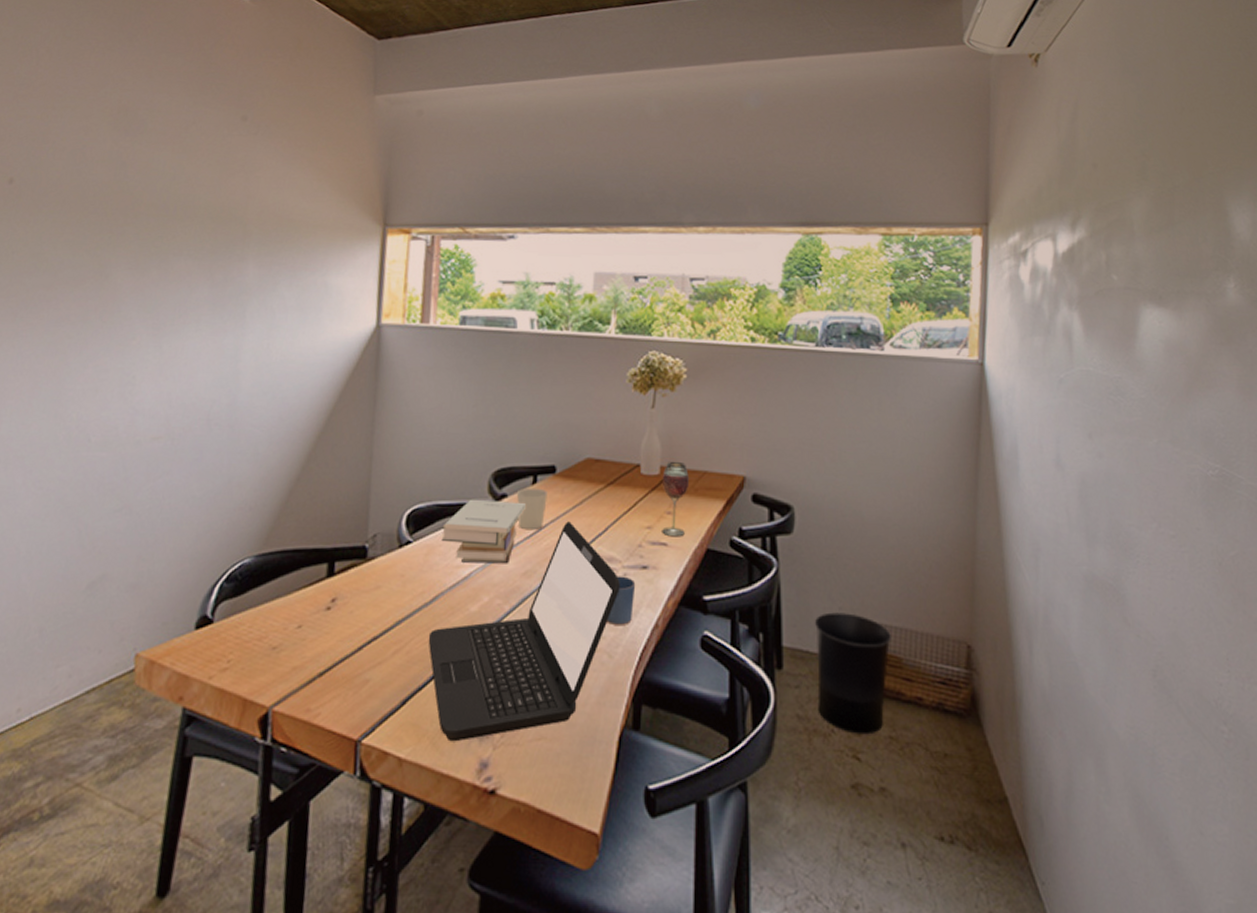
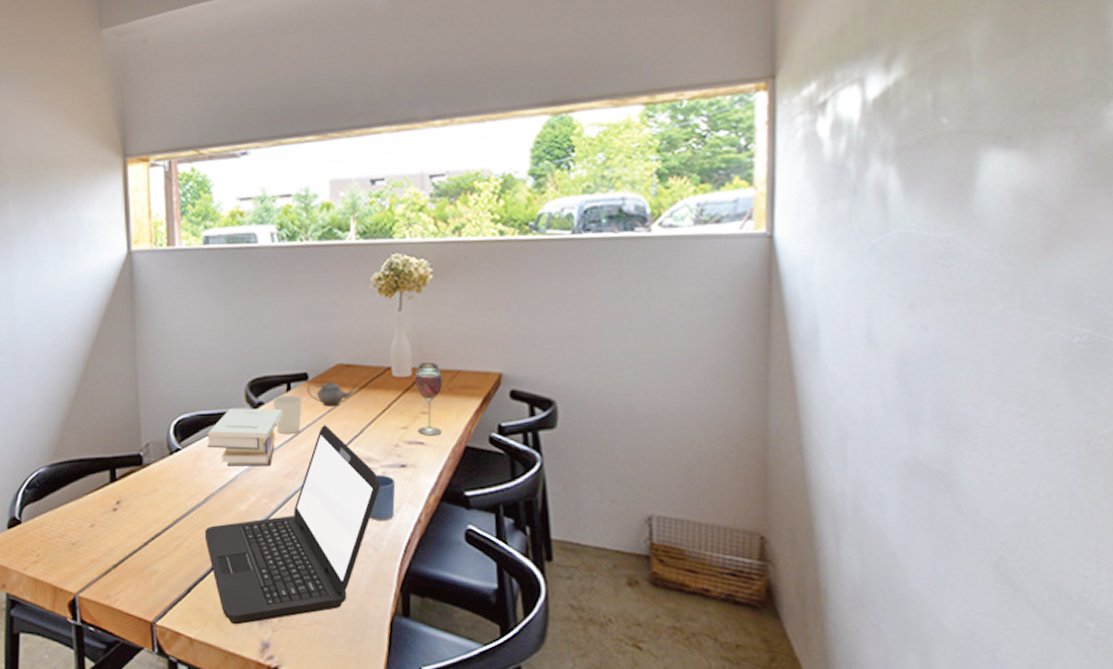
teapot: none [554,476,605,503] -> present [307,382,357,407]
waste bin: present [814,612,891,735] -> none [584,505,671,625]

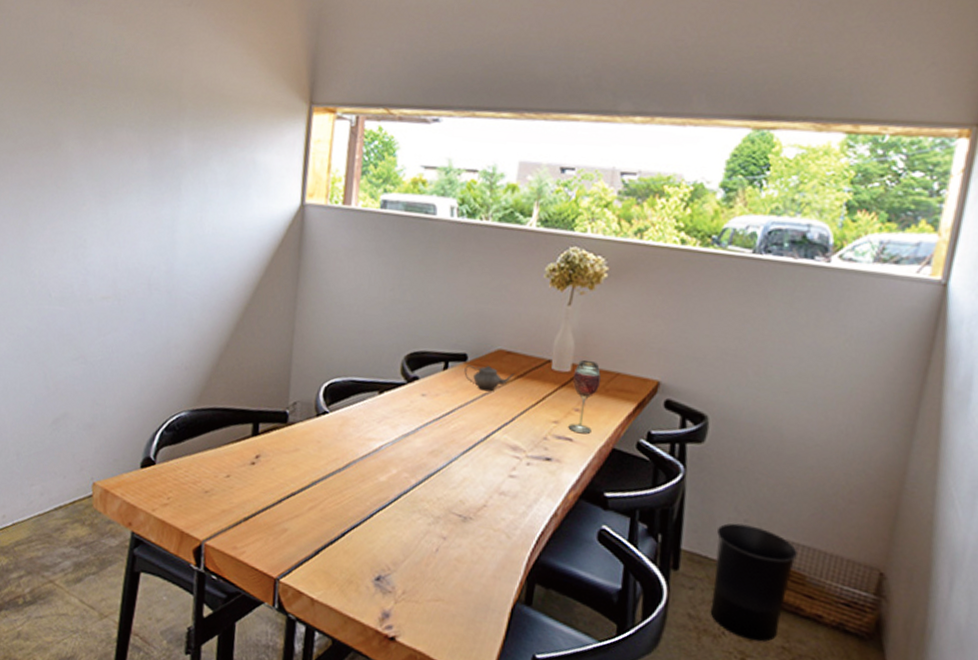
laptop: present [204,425,380,625] -> none [340,408,523,592]
books: present [207,408,283,467] -> none [355,378,437,442]
dixie cup: present [273,395,302,433] -> none [427,372,458,413]
mug: present [370,475,396,522] -> none [507,464,538,511]
waste bin: none [584,505,671,625] -> present [710,523,798,642]

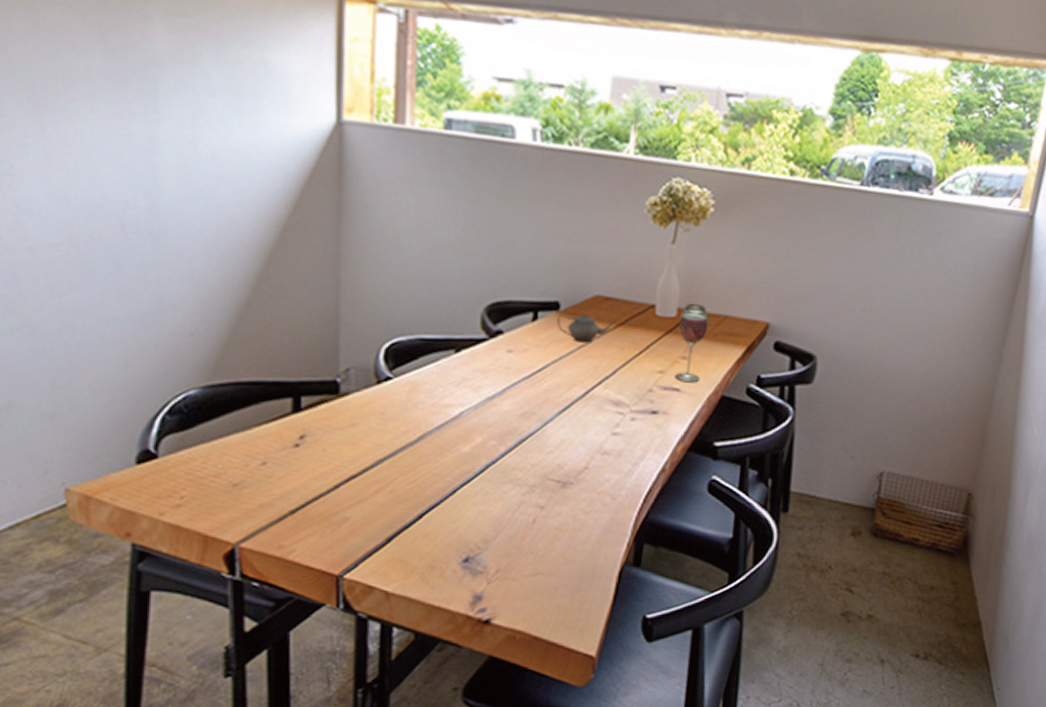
waste bin: present [710,523,798,642] -> none [818,460,898,571]

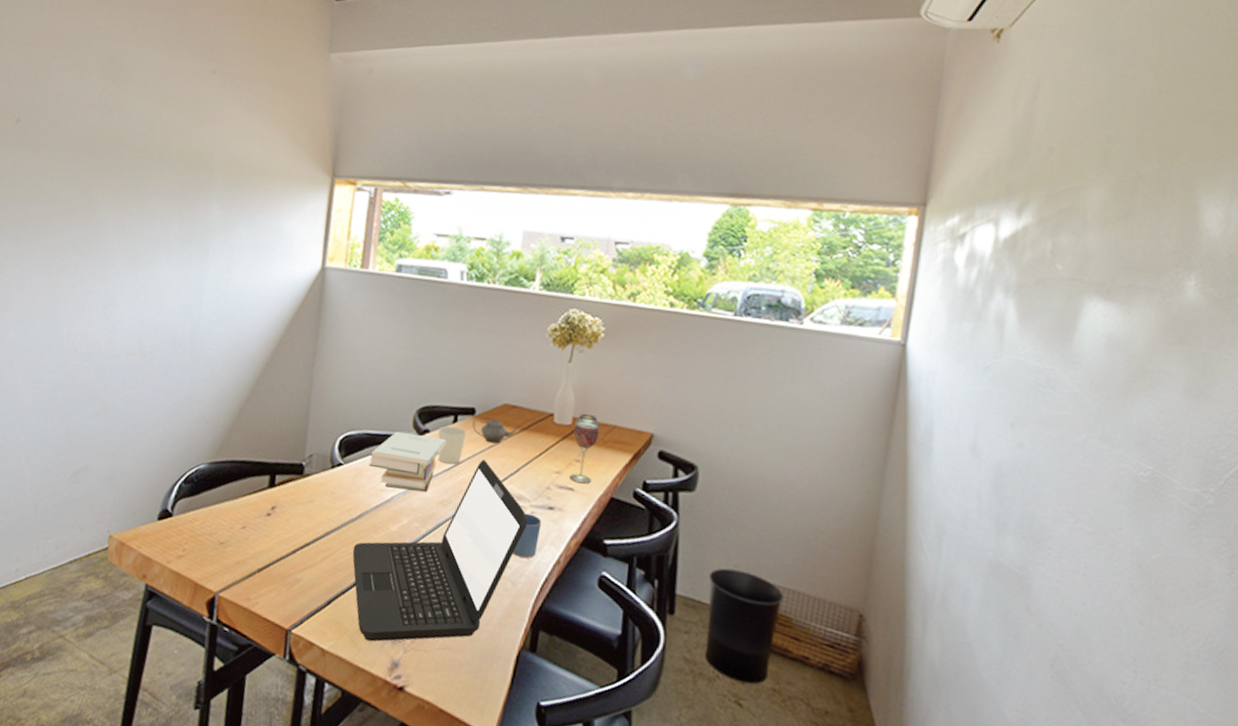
laptop: none [414,362,627,577] -> present [352,459,528,642]
books: none [426,334,526,405] -> present [369,431,447,493]
dixie cup: none [514,324,550,370] -> present [438,425,466,464]
mug: none [611,420,644,470] -> present [513,513,542,559]
waste bin: none [818,460,898,571] -> present [705,568,784,684]

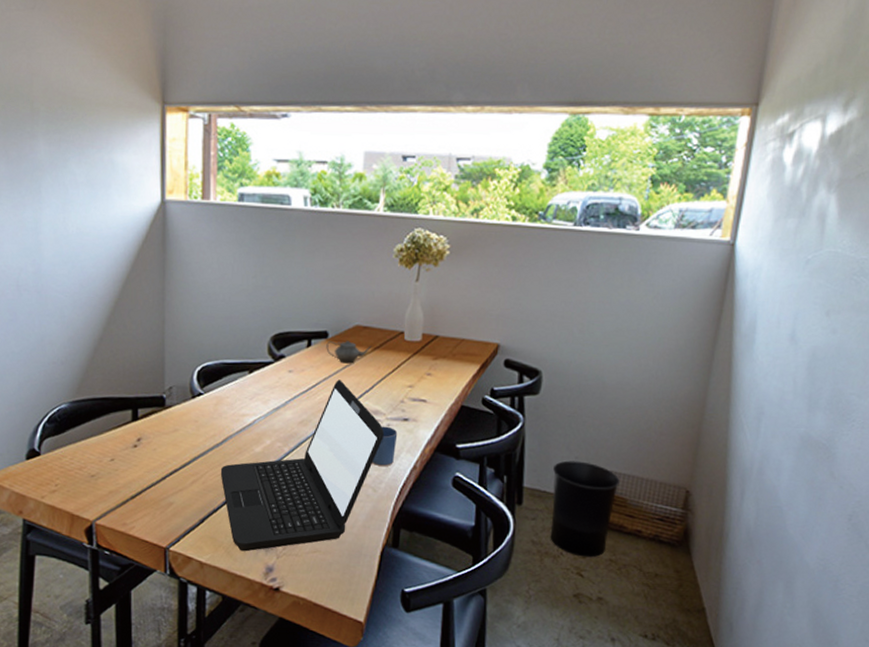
books: present [369,431,447,493] -> none [228,358,302,414]
dixie cup: present [438,425,466,464] -> none [294,350,321,386]
wineglass: present [570,413,600,484] -> none [422,329,449,395]

